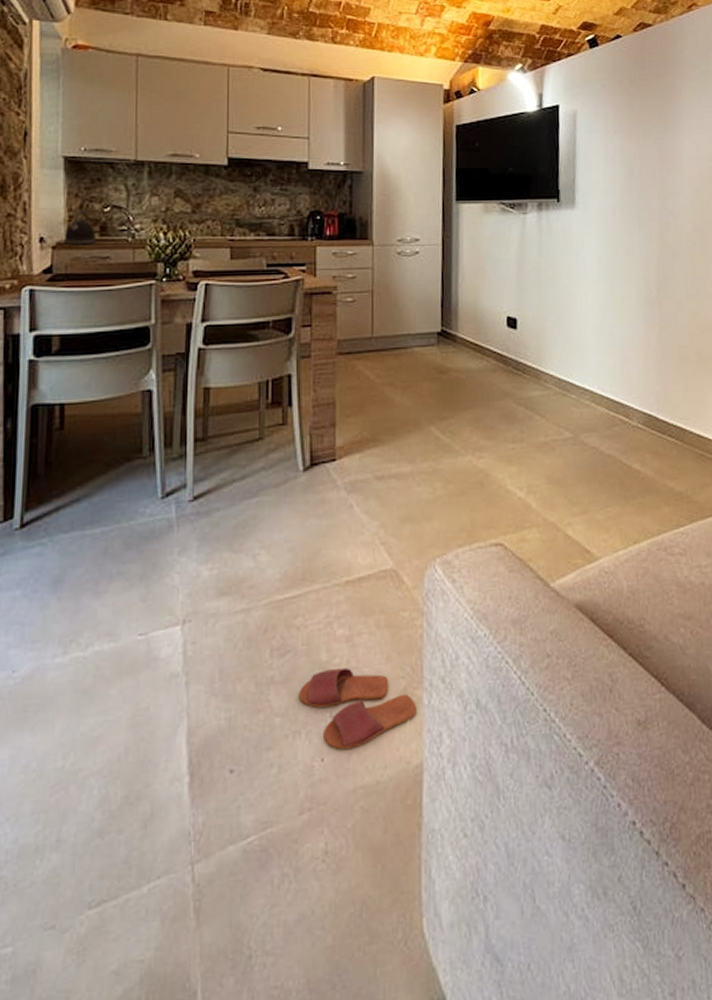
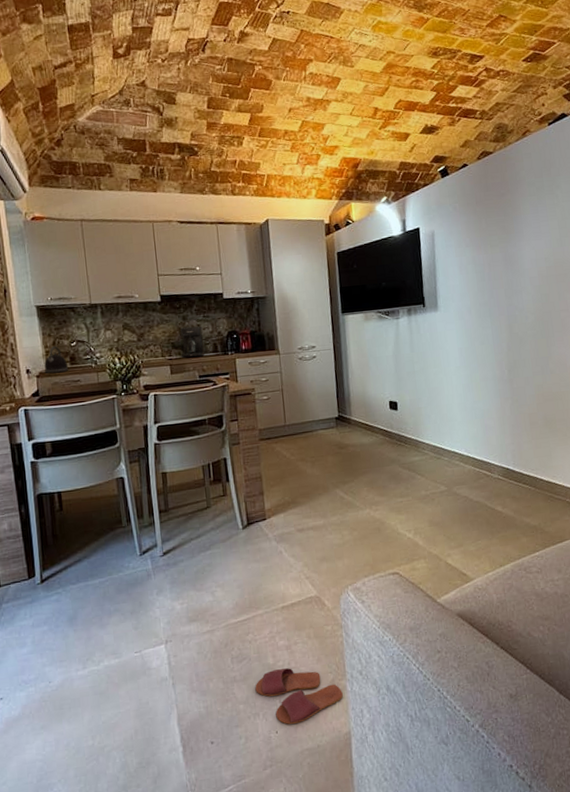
coffee maker: none [246,200,278,240] -> present [179,326,205,358]

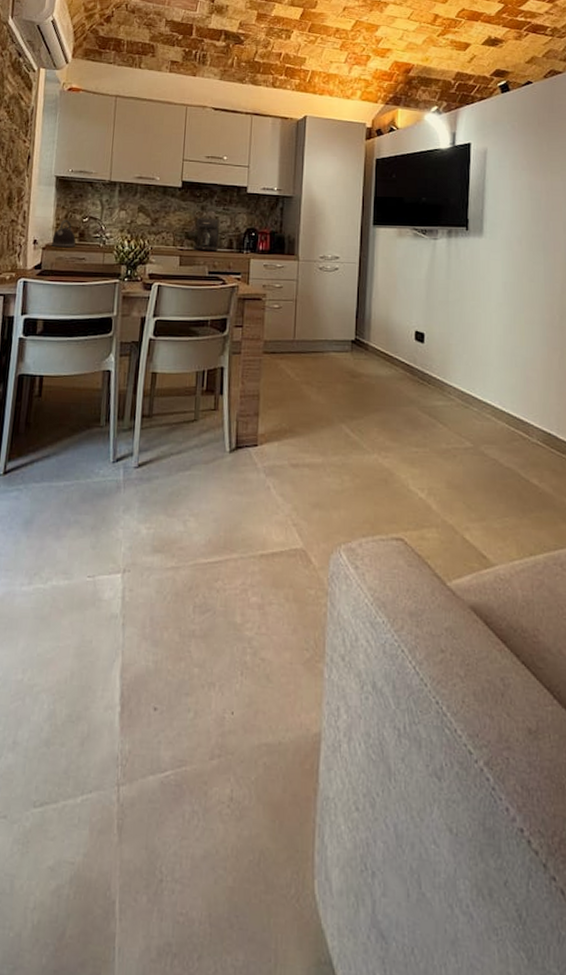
slippers: present [255,668,343,725] -> none [215,632,318,707]

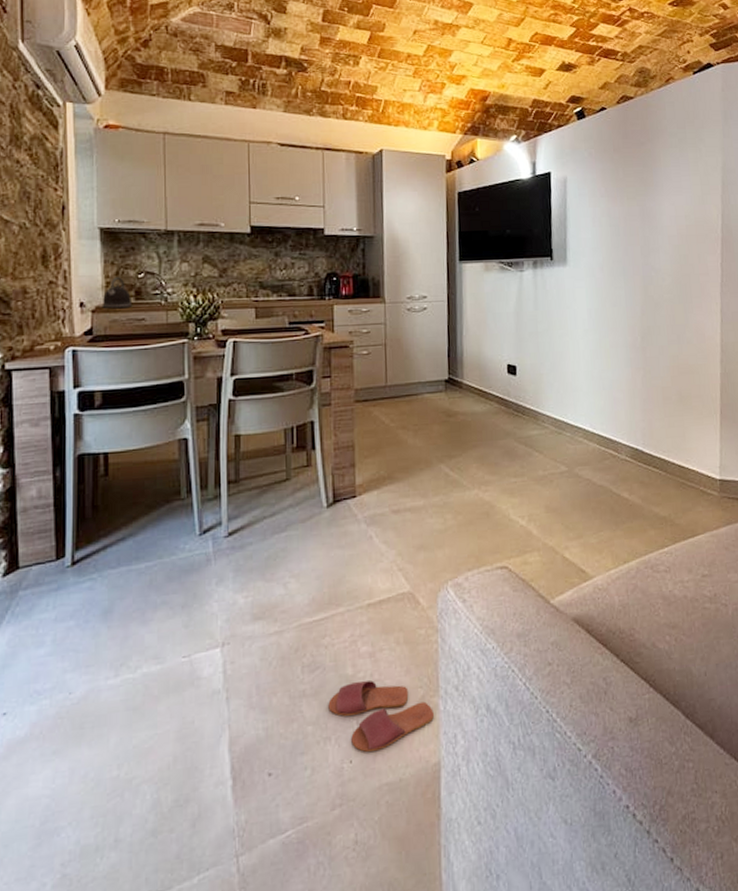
coffee maker: present [193,217,221,251] -> none [269,264,298,301]
slippers: none [215,632,318,707] -> present [328,680,434,752]

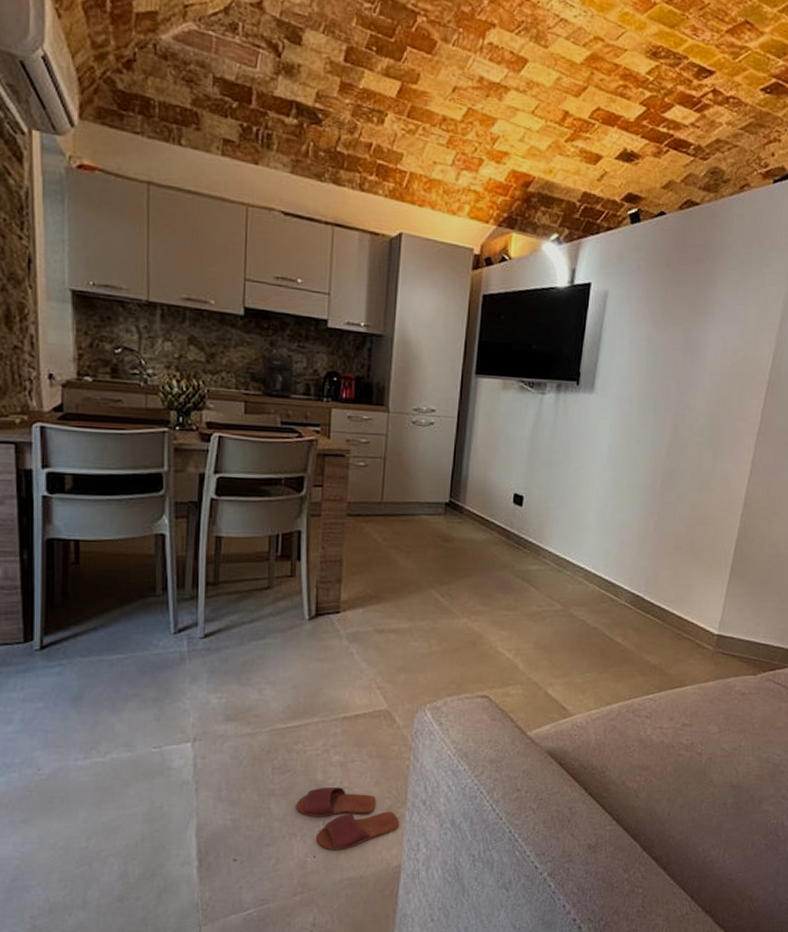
kettle: present [102,277,133,309] -> none [73,349,108,387]
coffee maker: none [269,264,298,301] -> present [261,355,295,398]

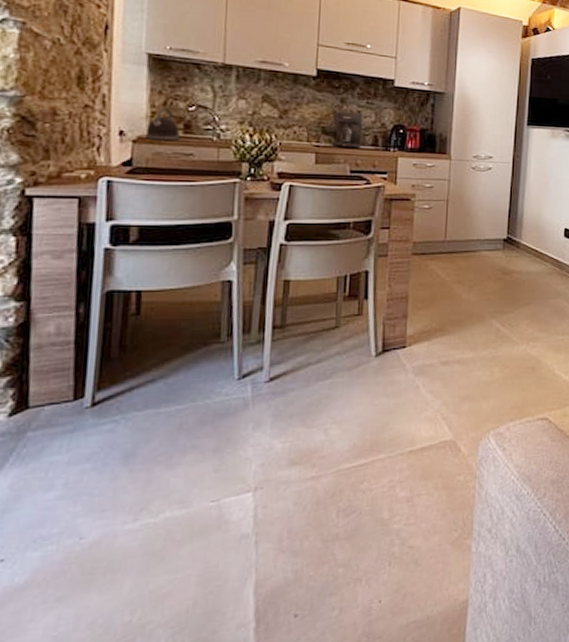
kettle: none [73,349,108,387] -> present [144,107,181,142]
slippers: present [296,788,399,850] -> none [361,524,466,592]

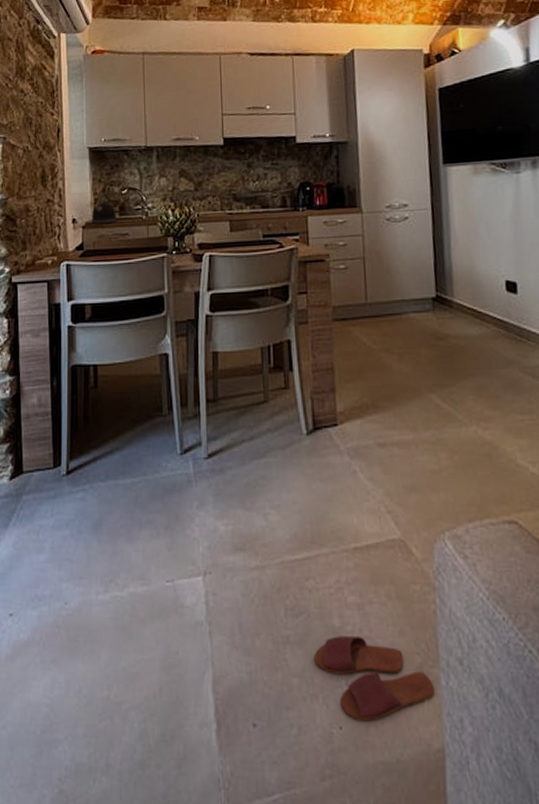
coffee maker: present [331,111,364,149] -> none [243,175,272,213]
slippers: none [361,524,466,592] -> present [314,636,435,720]

